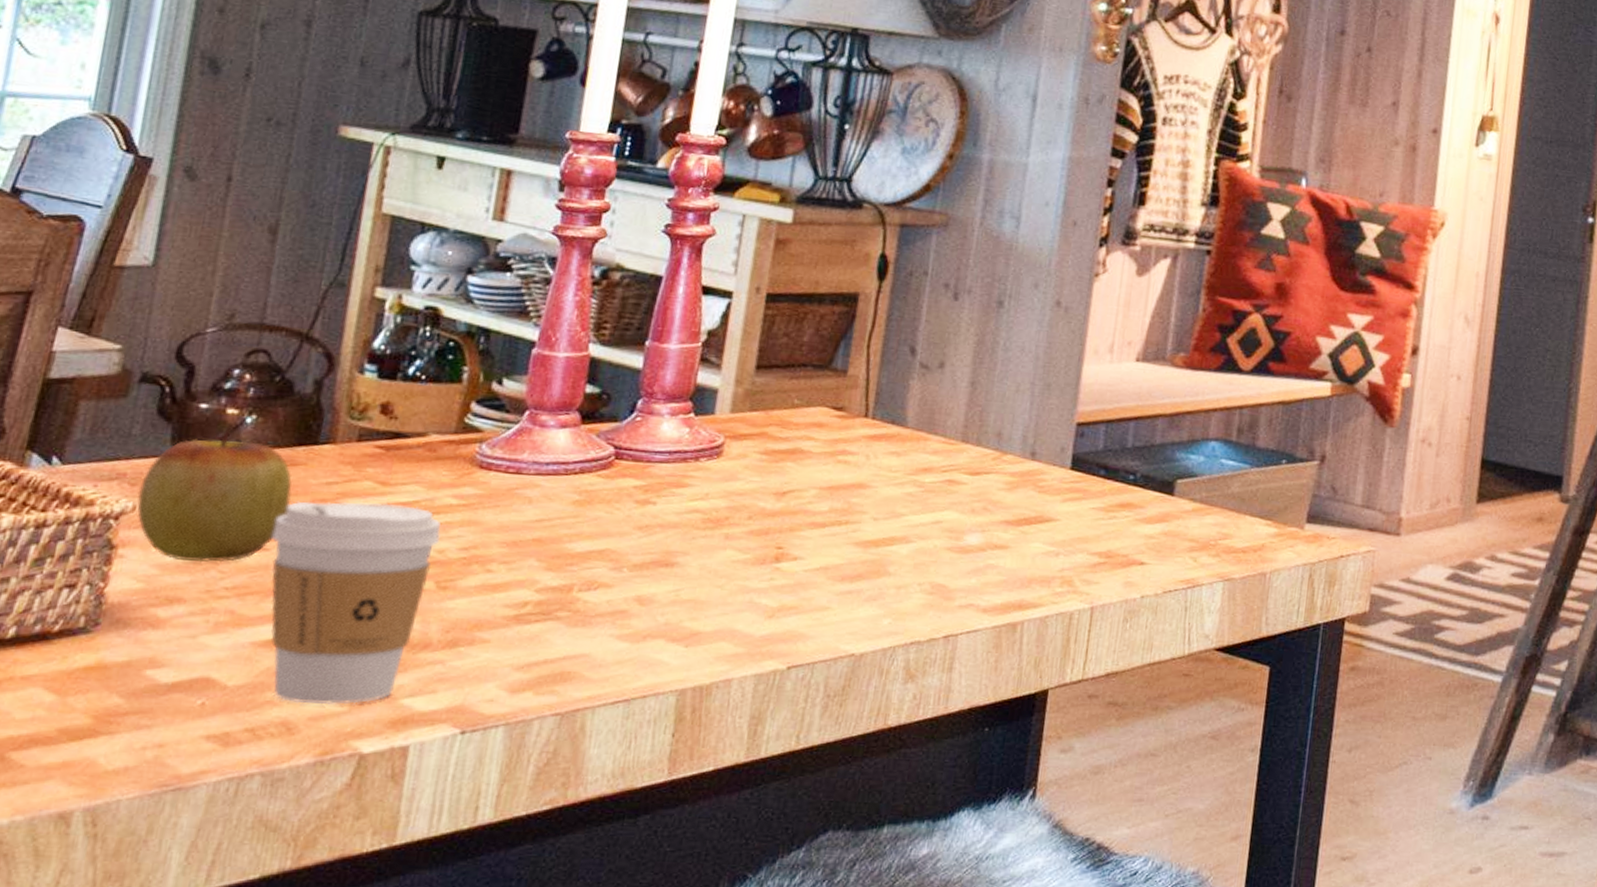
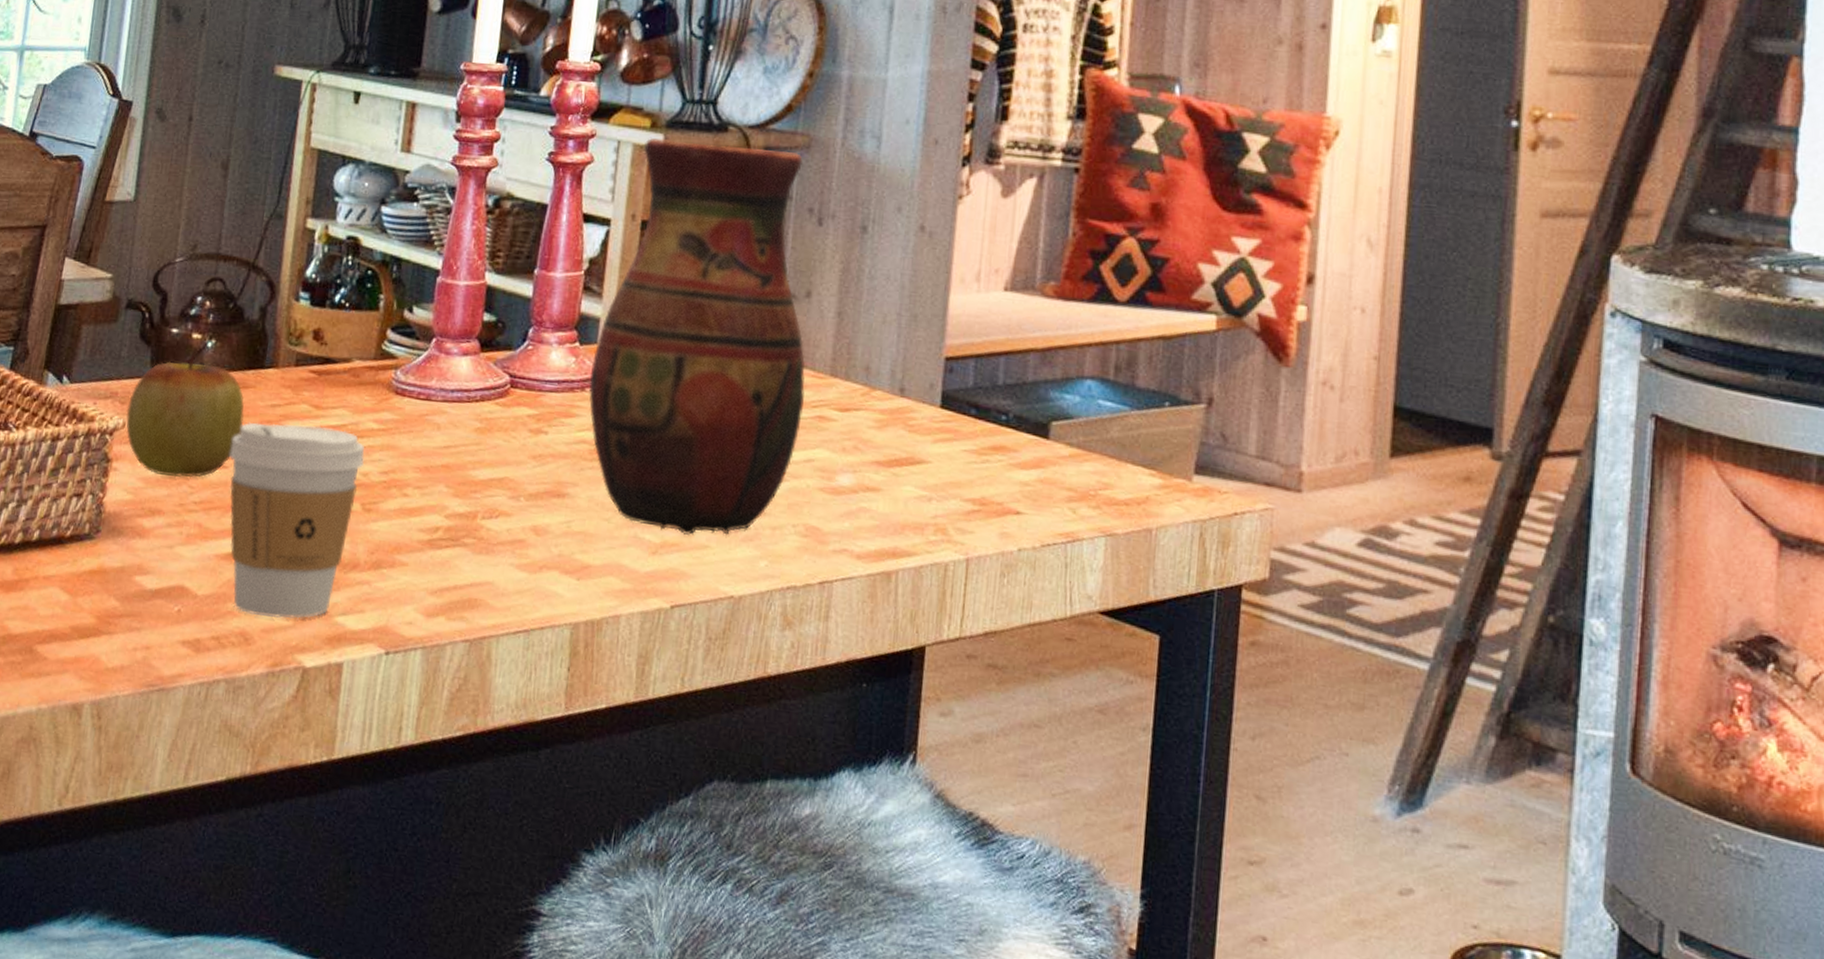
vase: none [703,213,940,598] -> present [589,138,805,535]

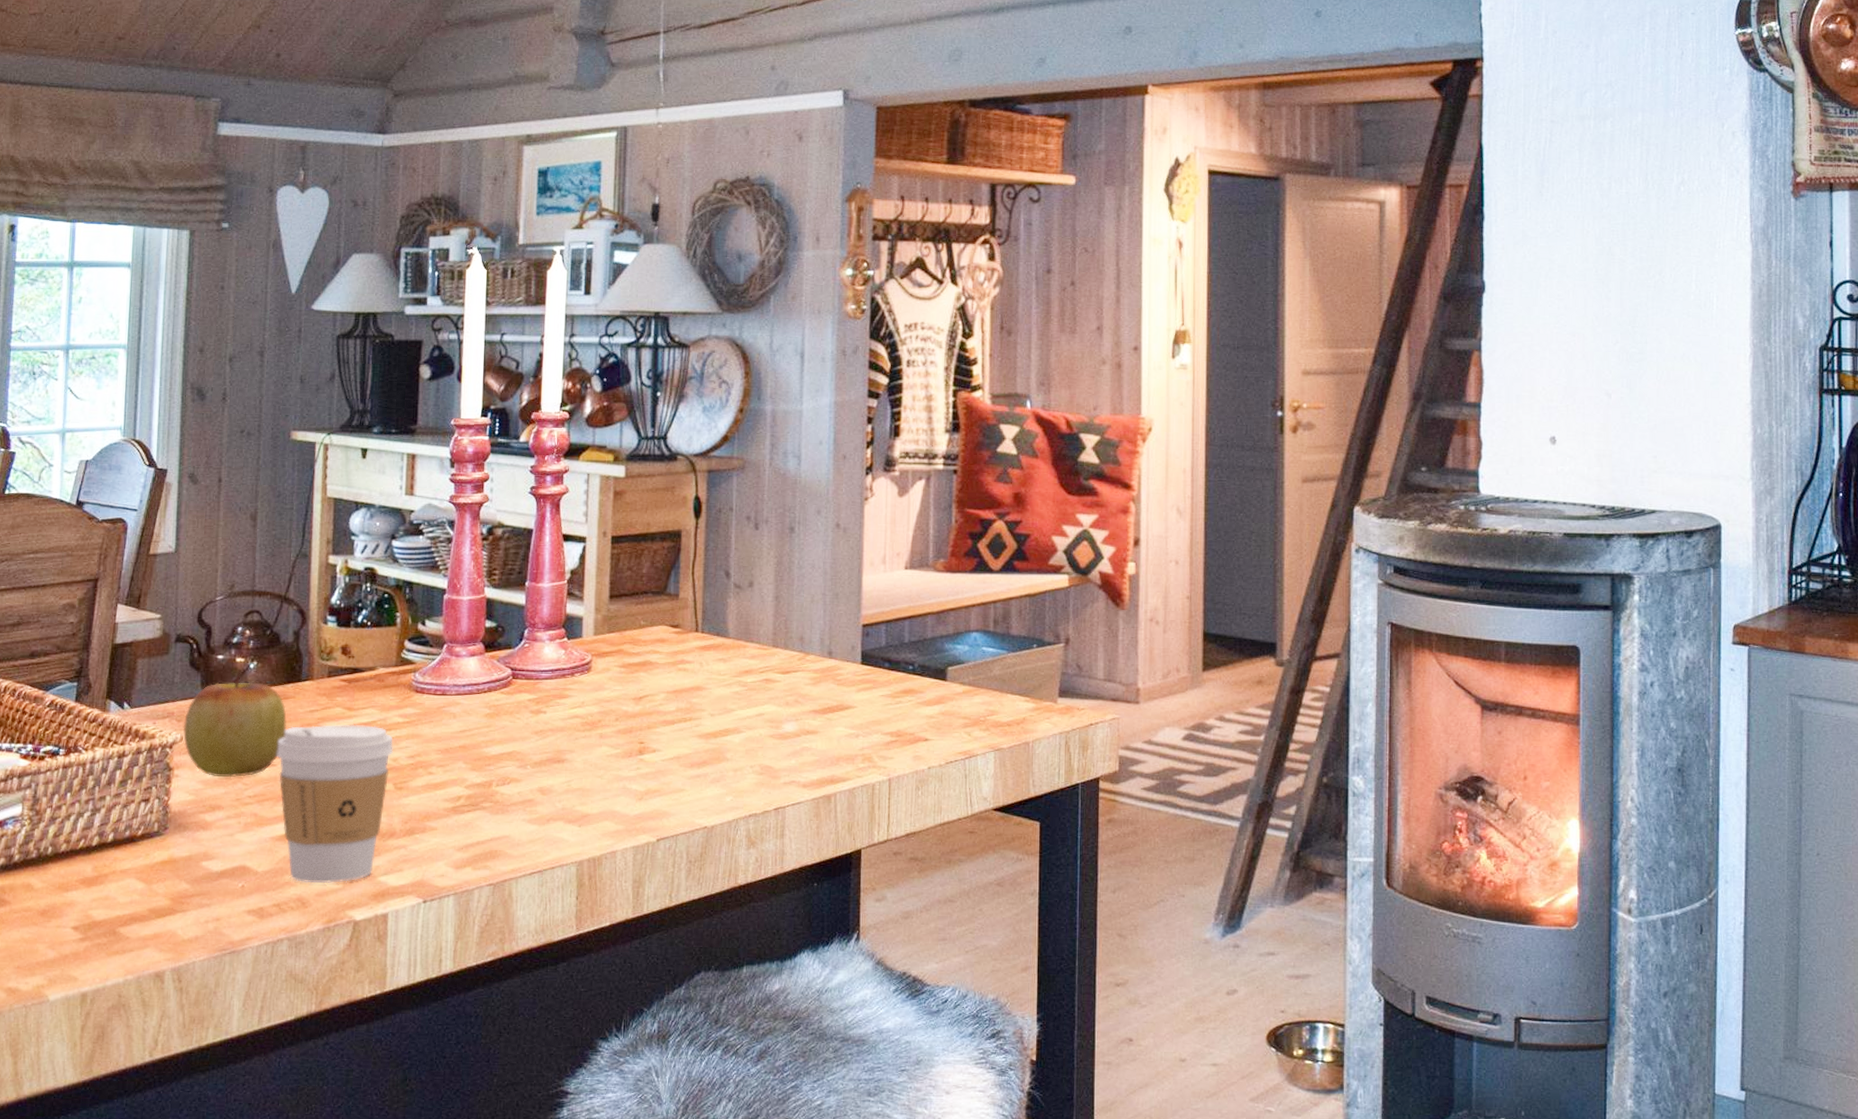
vase: present [589,138,805,535] -> none [577,470,753,782]

